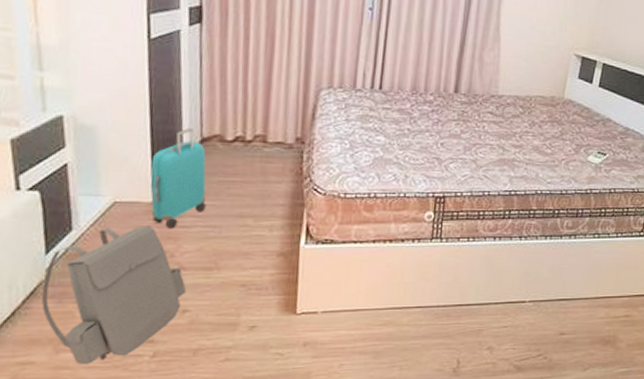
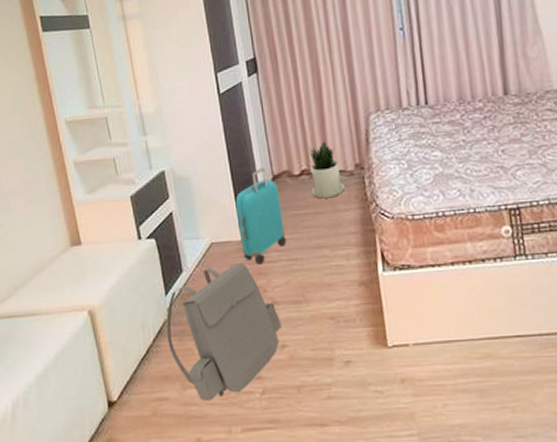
planter: none [243,109,280,169] -> present [308,141,344,199]

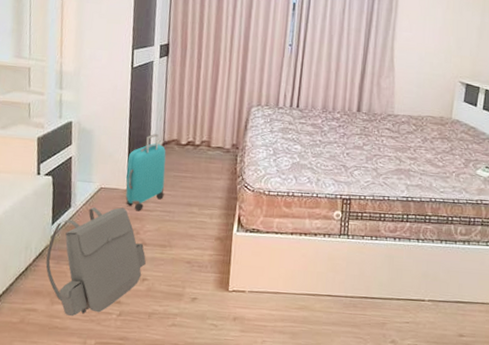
planter: present [308,141,344,199] -> none [192,121,220,168]

